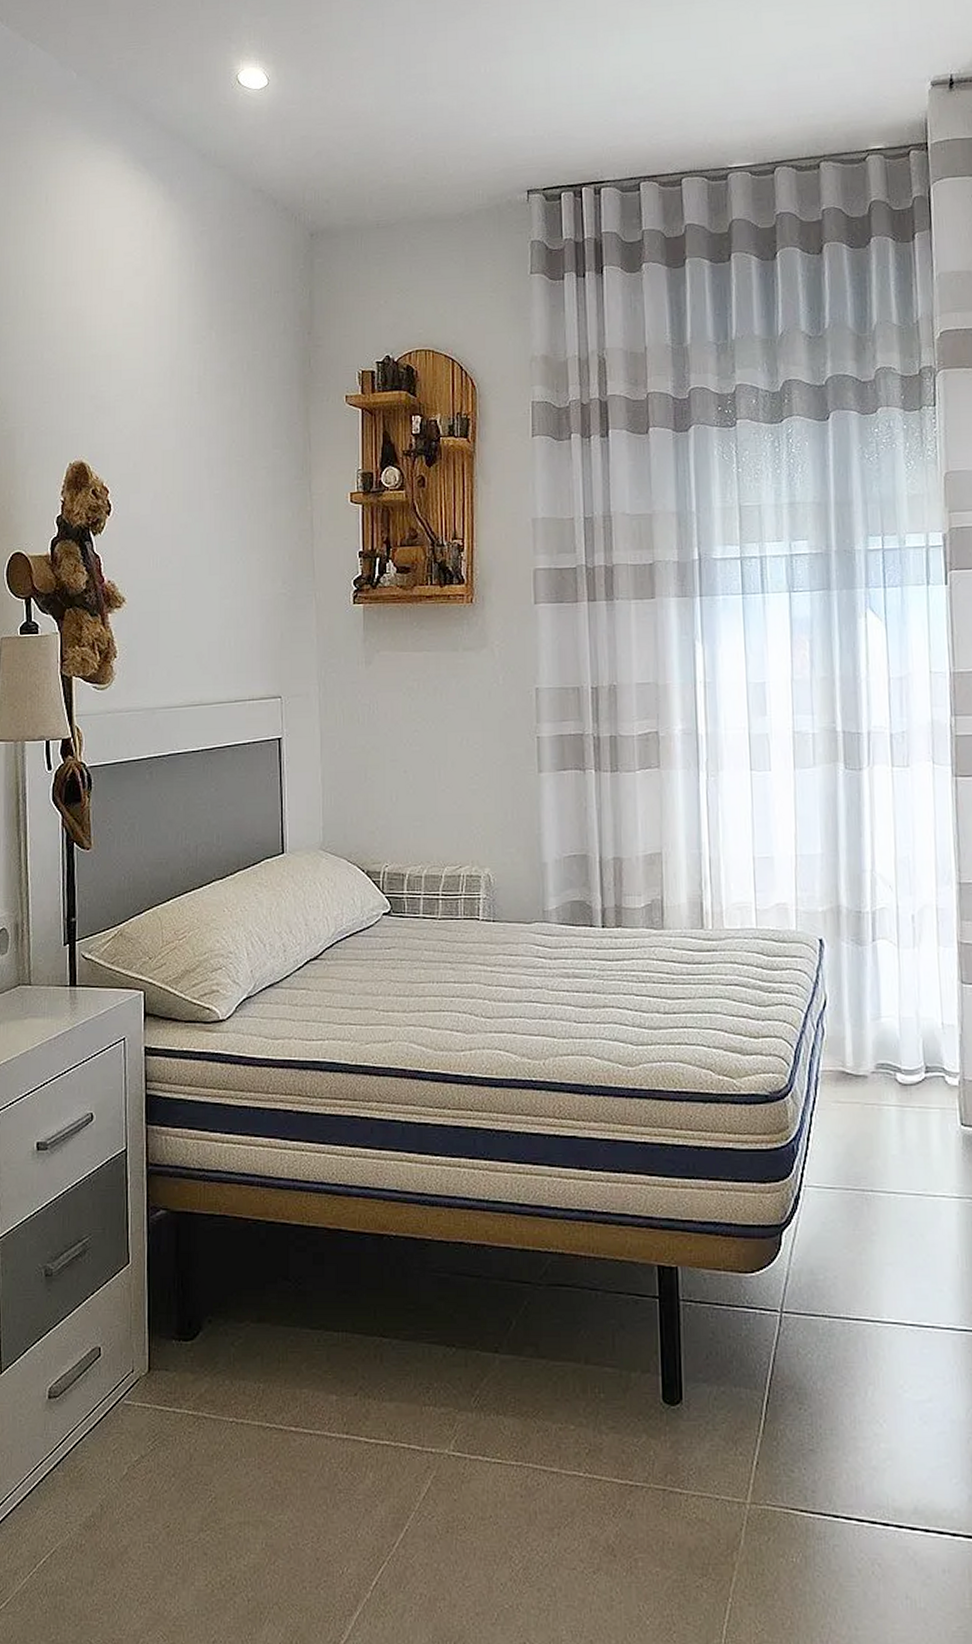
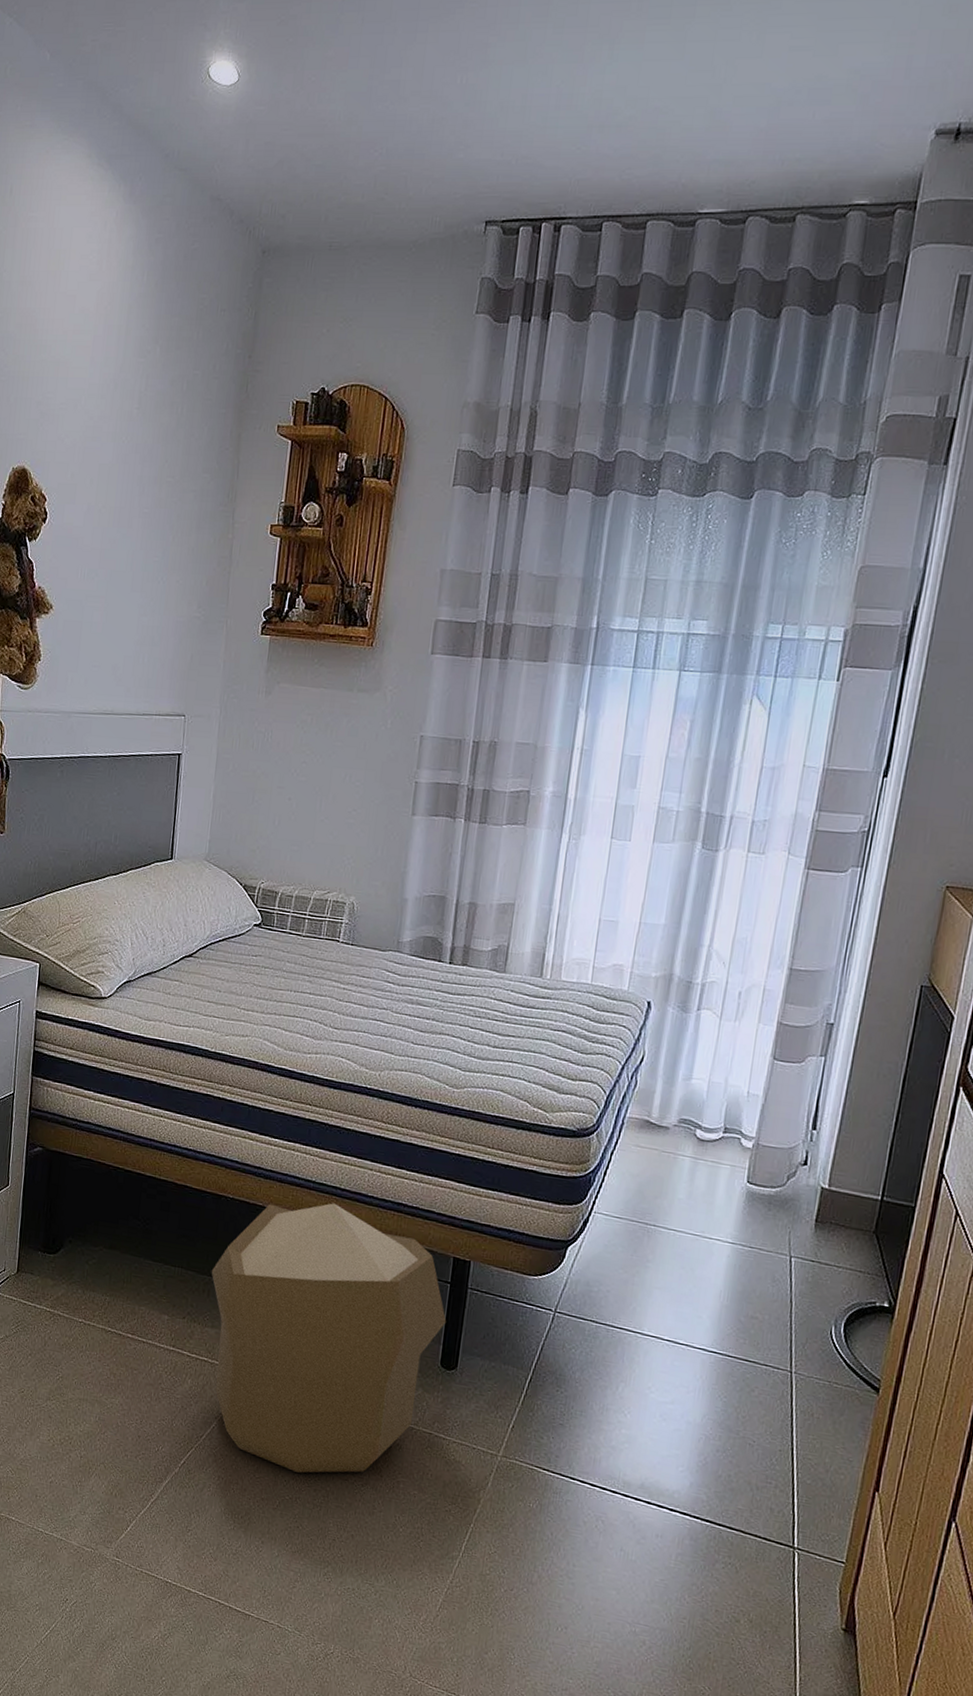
pouf: none [381,1223,662,1570] -> present [211,1203,447,1473]

